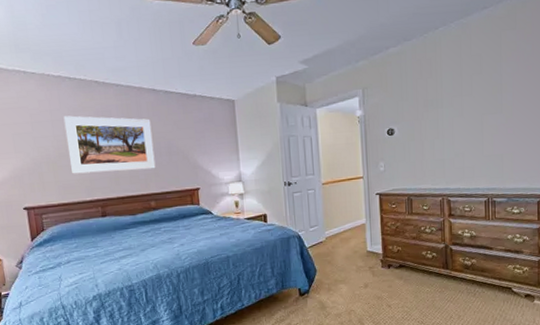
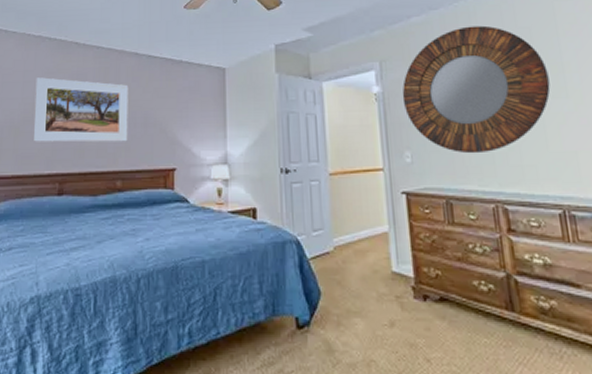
home mirror: none [379,54,490,161] -> present [402,25,551,154]

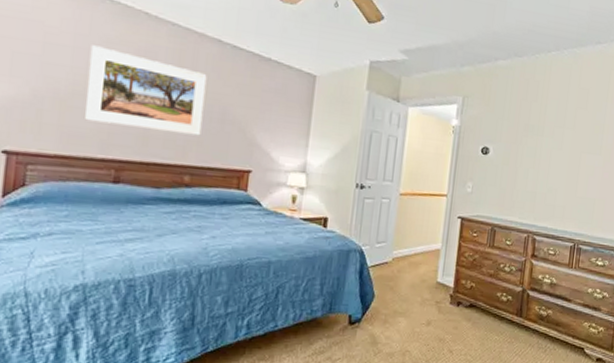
home mirror: present [402,25,551,154] -> none [475,78,593,192]

